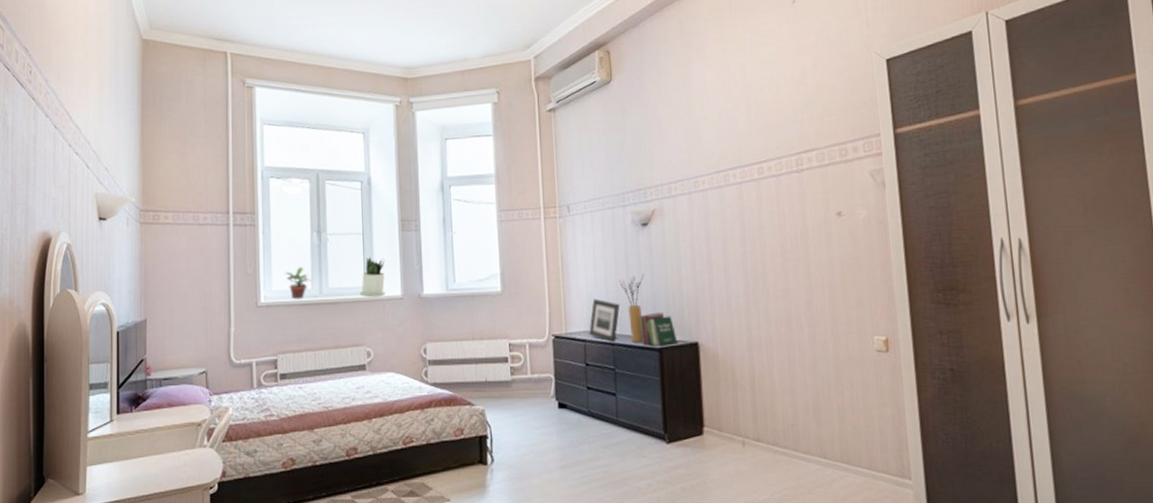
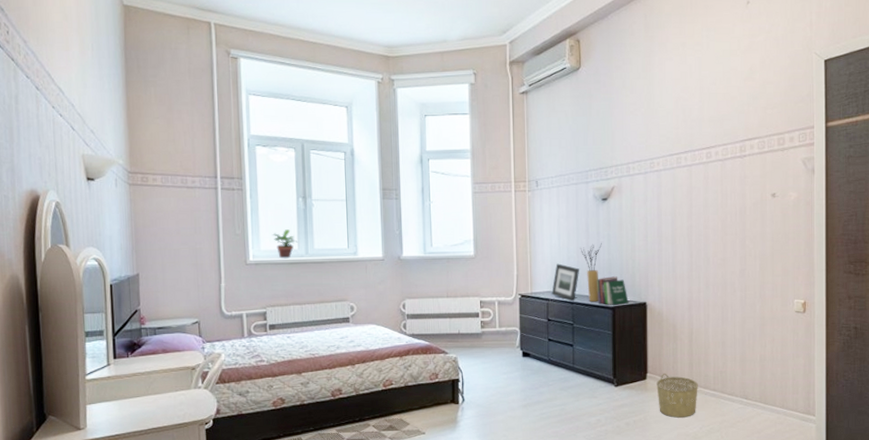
planter: present [359,256,385,298] -> none [343,221,367,258]
basket: none [715,426,766,482] -> present [656,373,698,418]

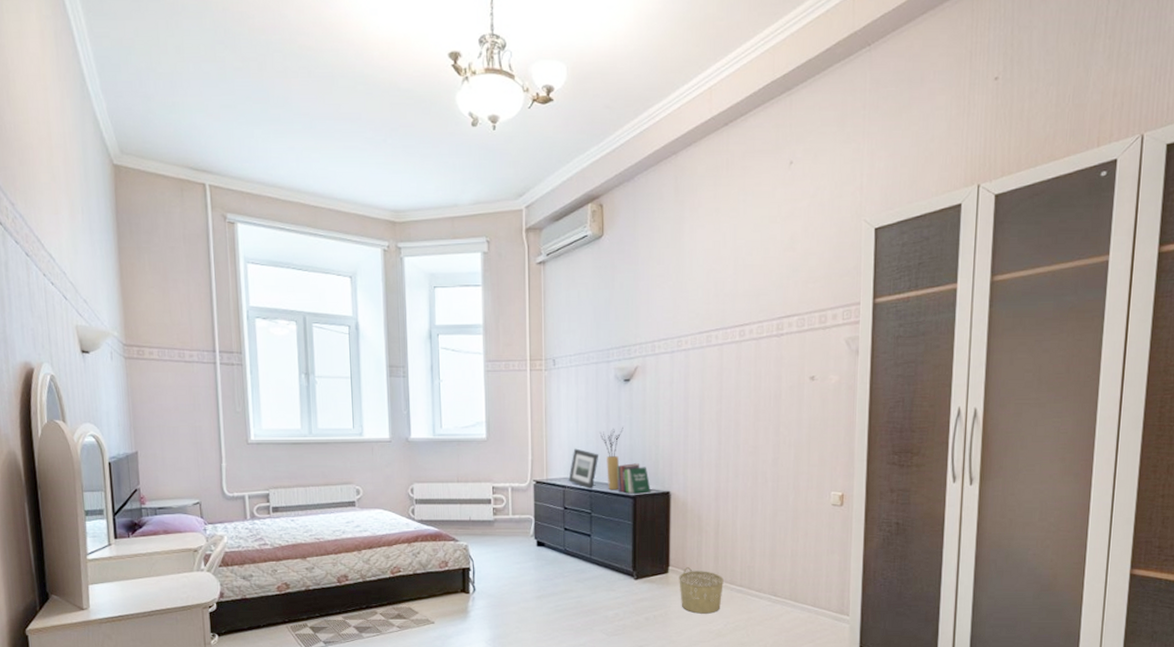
potted plant: present [272,229,298,259] -> none [274,408,301,439]

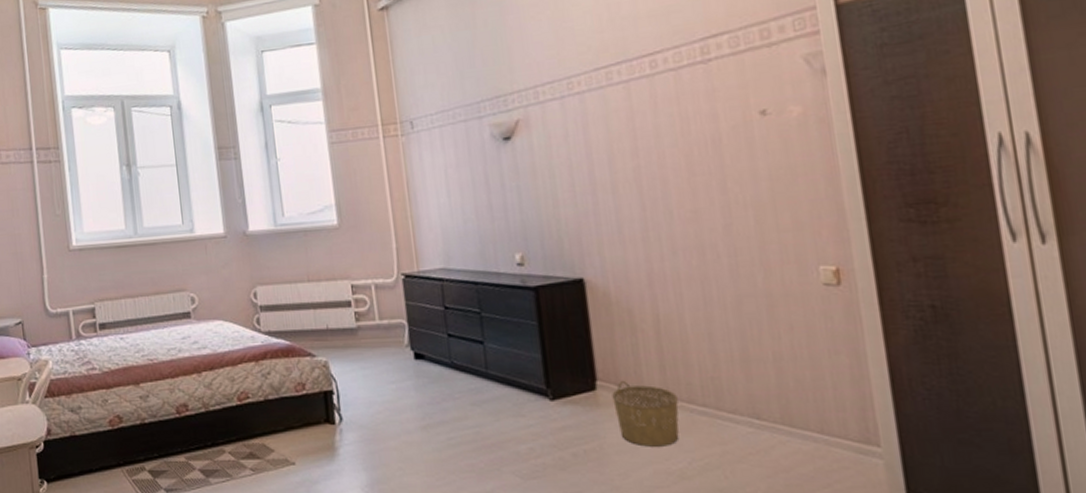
picture frame: present [568,448,599,489] -> none [446,230,483,282]
vase: present [599,426,623,490] -> none [479,197,514,282]
books: present [616,463,651,495] -> none [507,243,557,286]

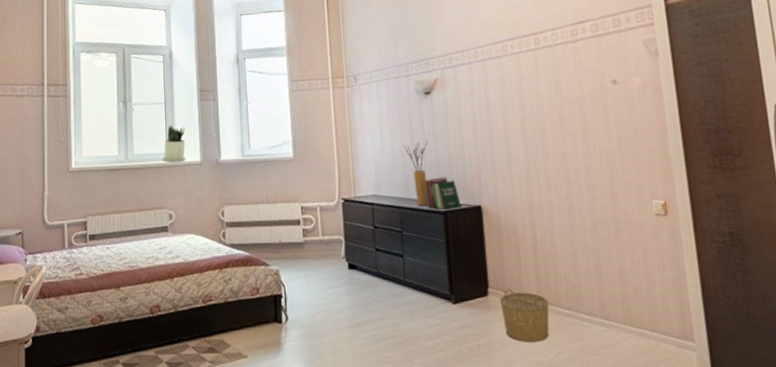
planter: none [178,190,206,237] -> present [162,124,186,163]
vase: none [479,197,514,282] -> present [404,140,428,207]
books: none [507,243,557,286] -> present [424,177,462,211]

